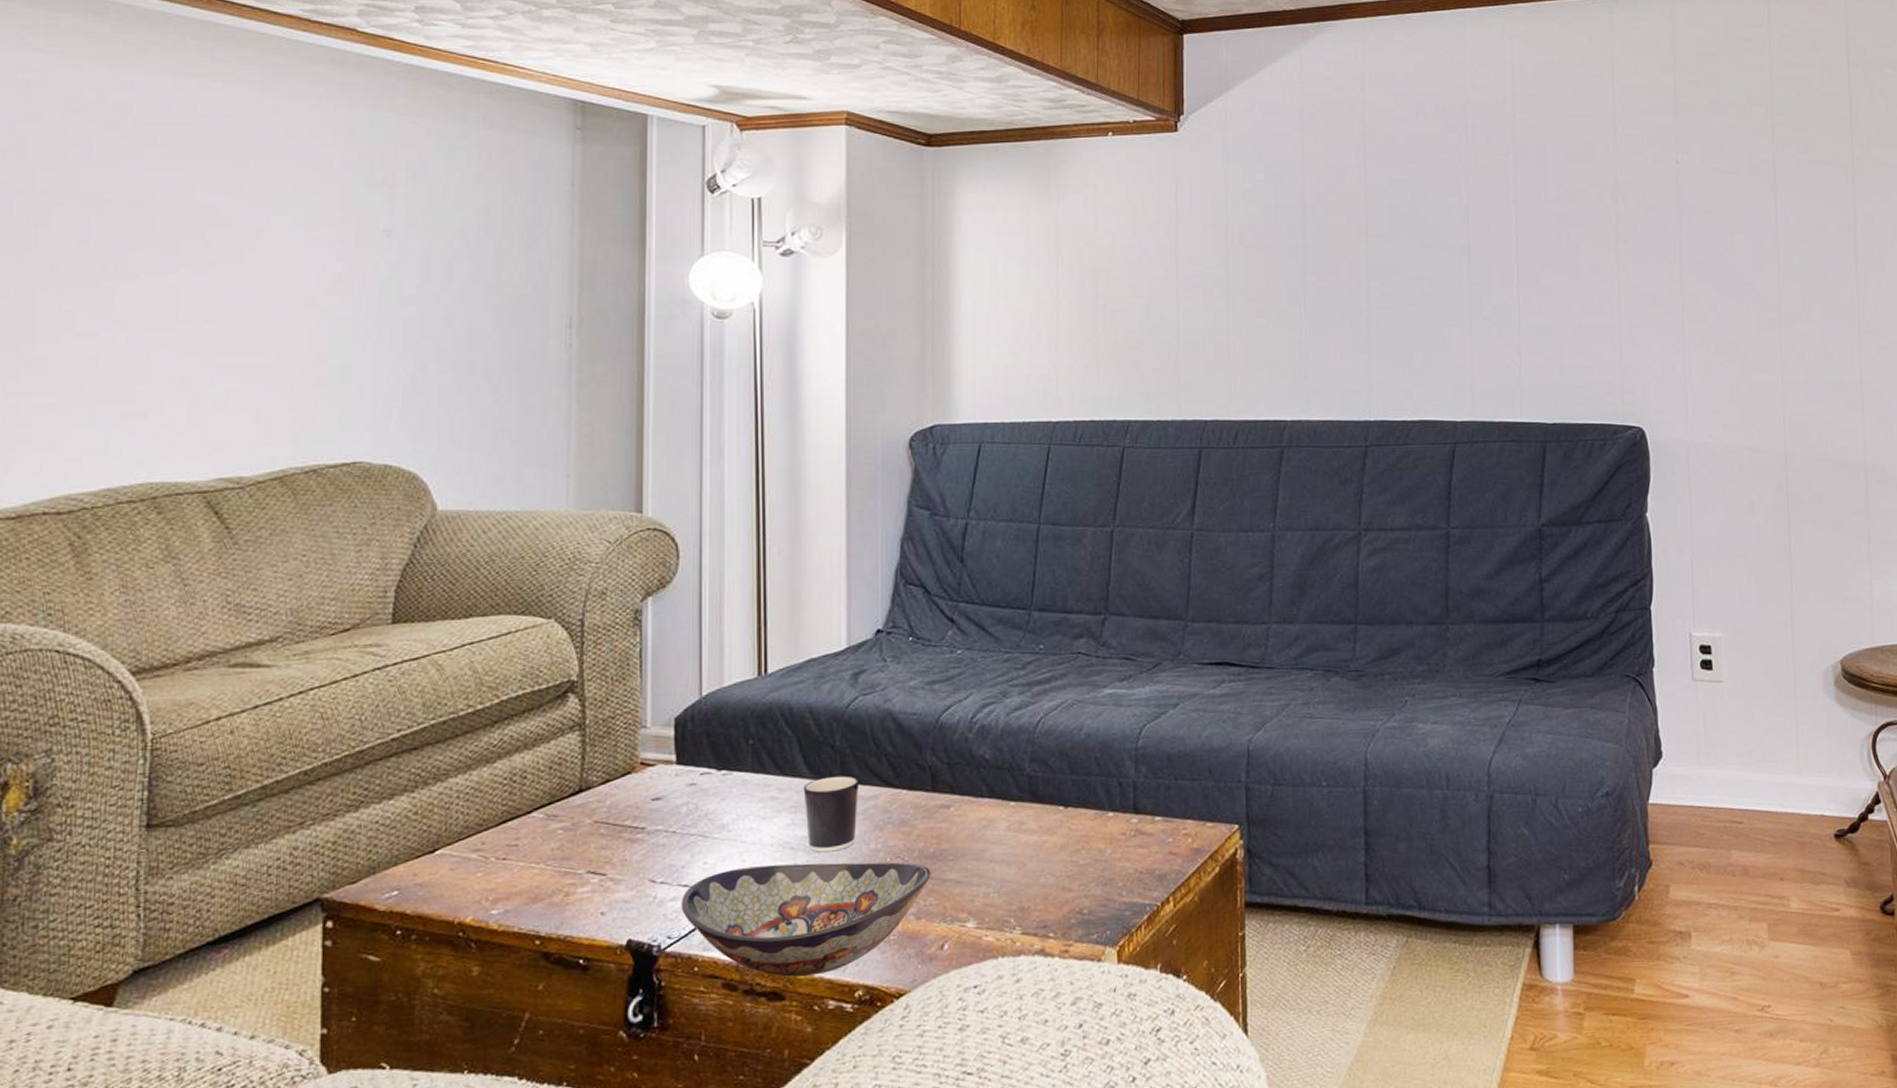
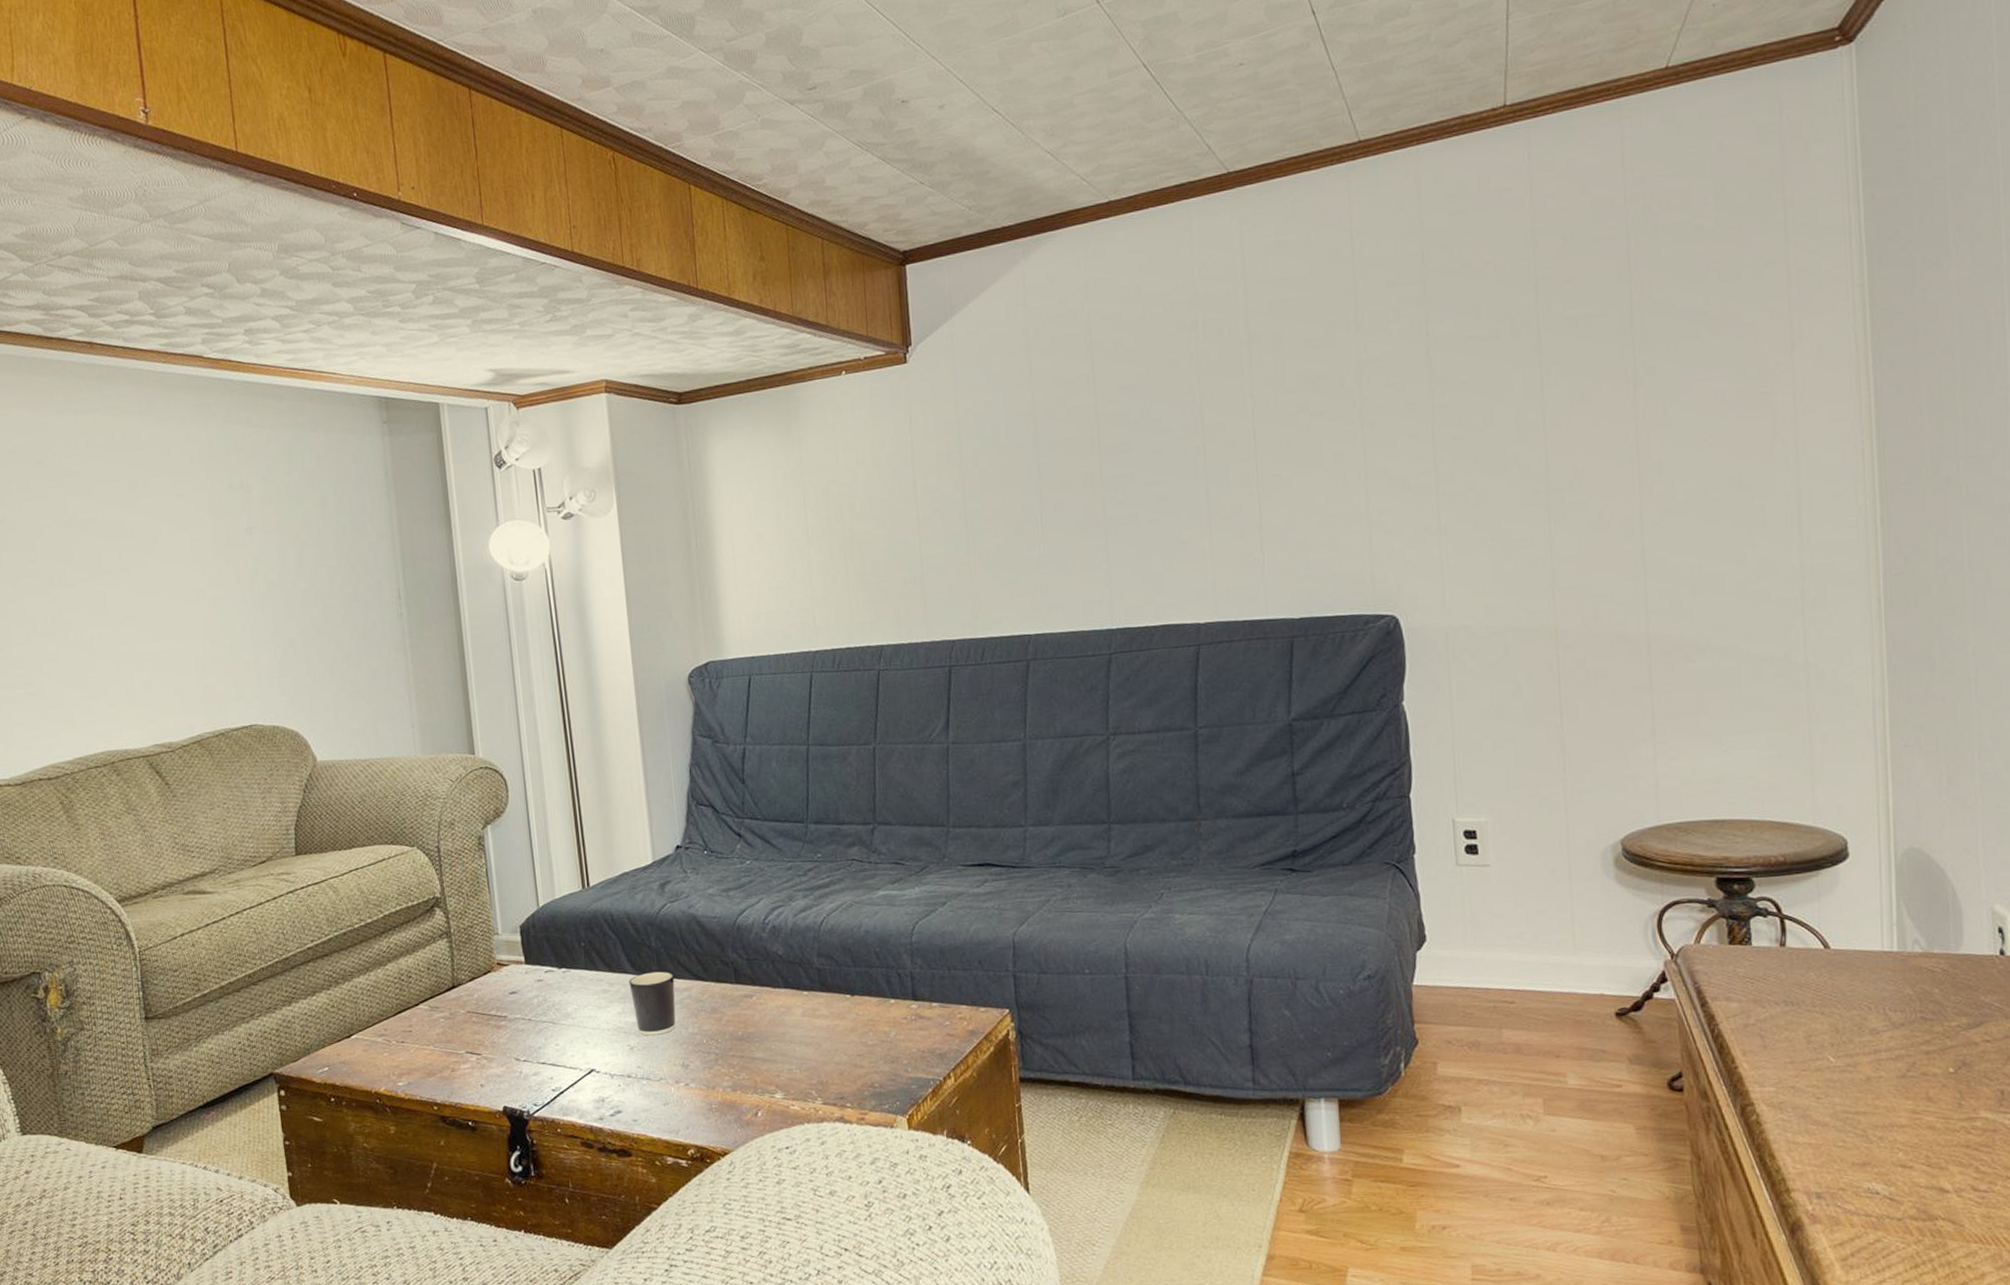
decorative bowl: present [681,862,931,977] -> none [541,1043,741,1138]

